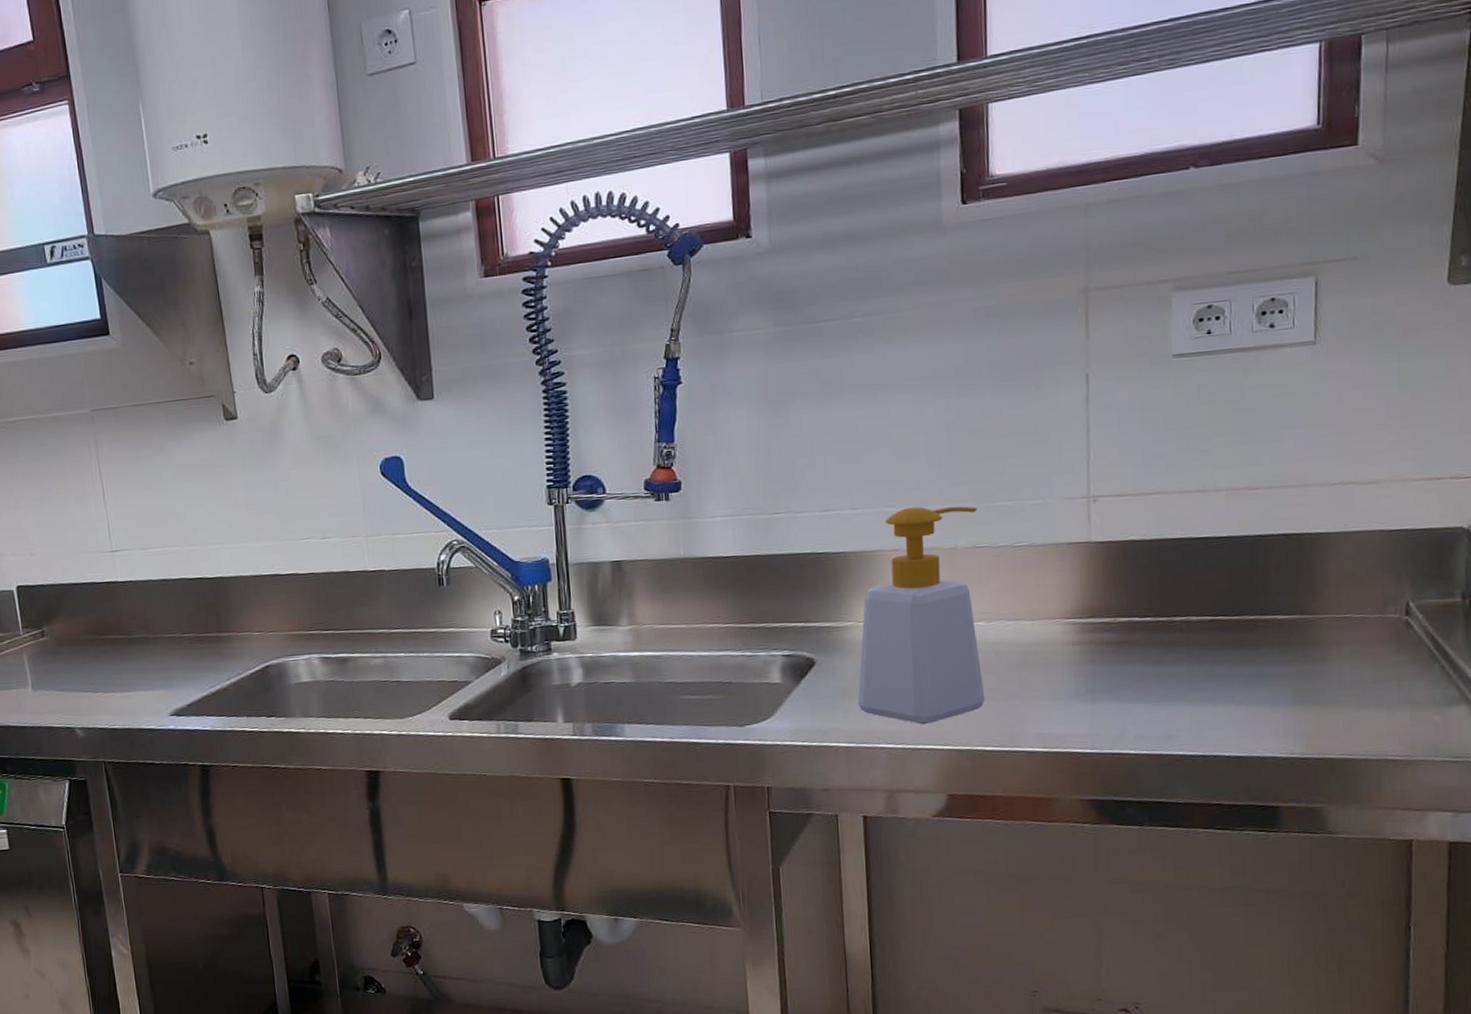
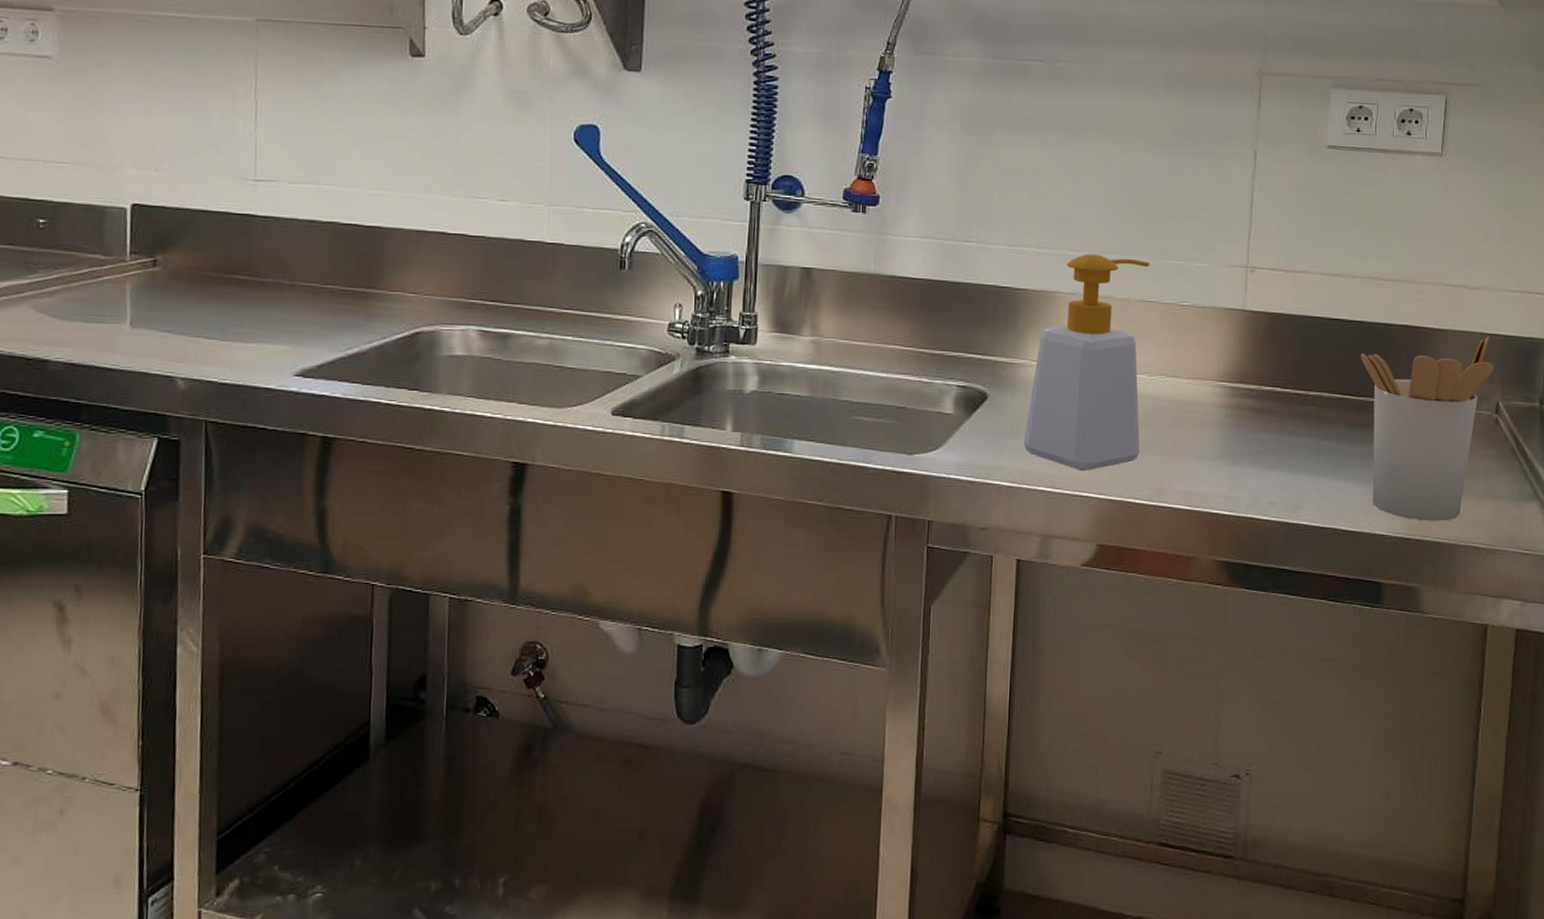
utensil holder: none [1232,533,1400,738] -> present [1360,336,1494,521]

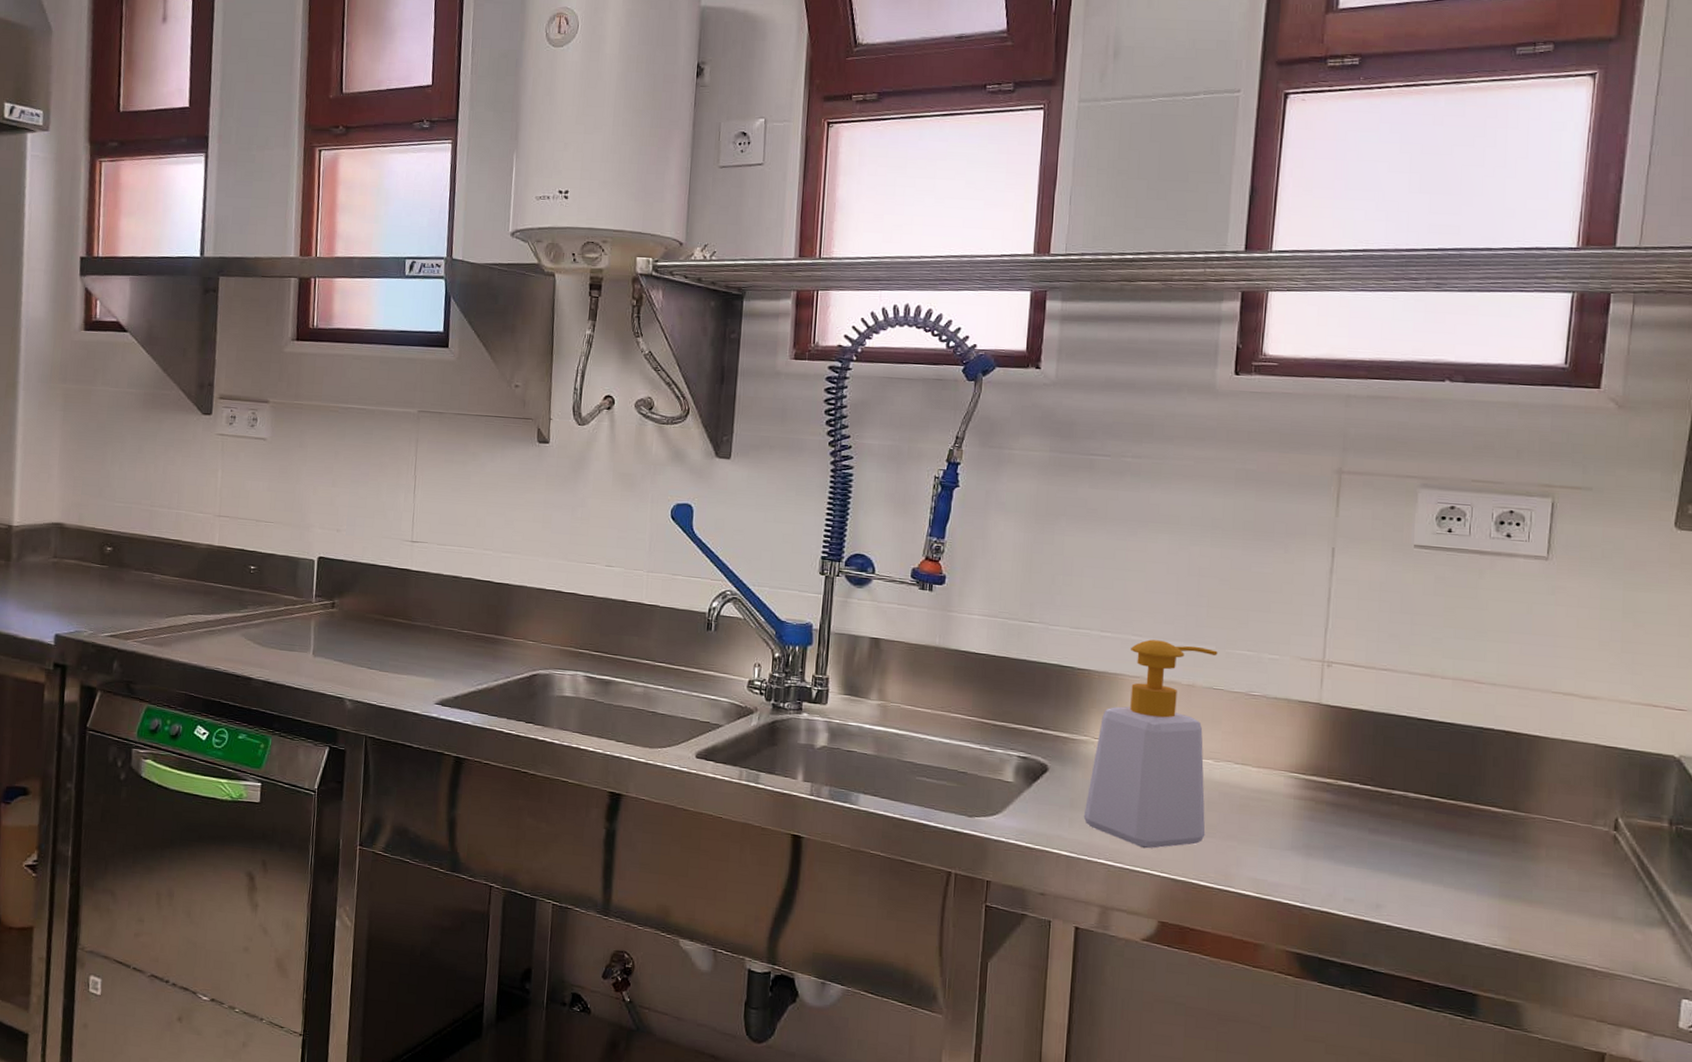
utensil holder: present [1360,336,1494,521] -> none [1451,748,1612,938]

